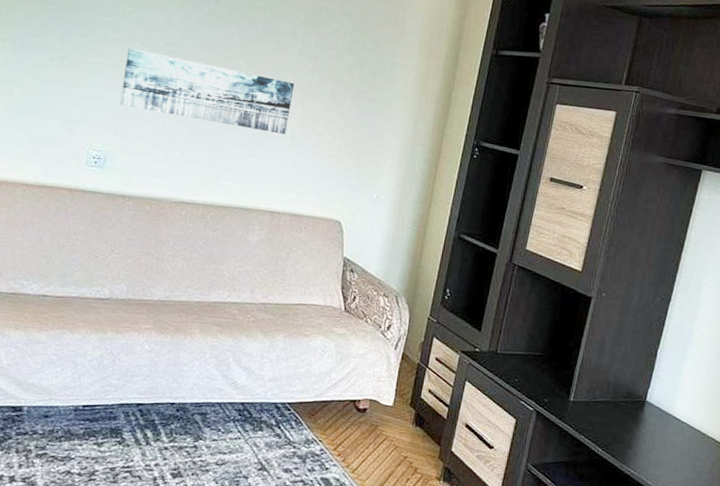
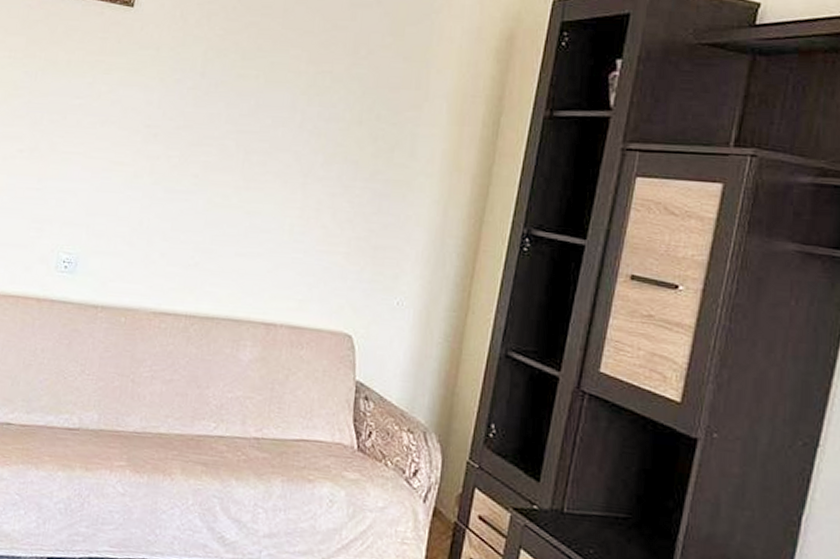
wall art: present [120,48,295,135] -> none [93,133,294,228]

